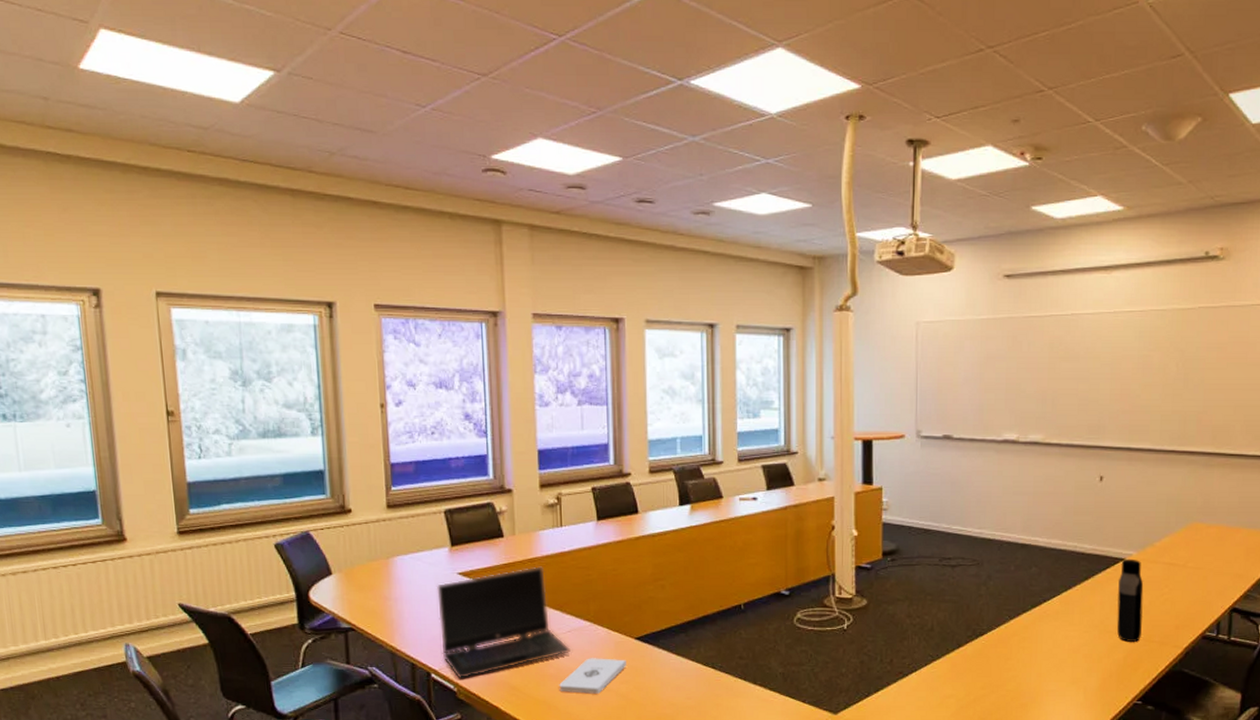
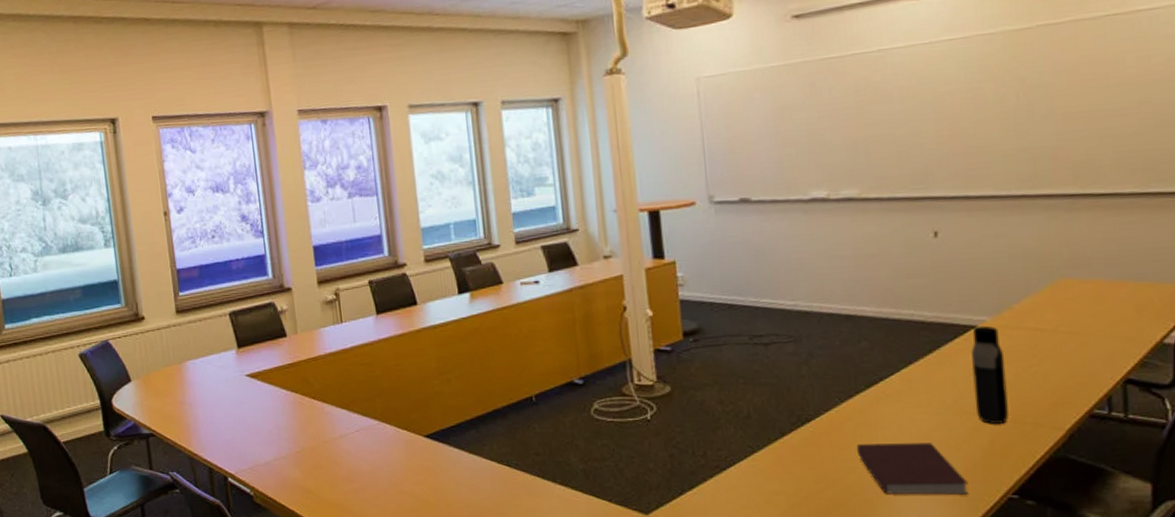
laptop computer: present [437,566,570,679] -> none [227,364,361,483]
notepad: present [559,658,626,694] -> none [352,458,418,496]
notebook: none [1018,656,1105,700] -> present [856,443,969,495]

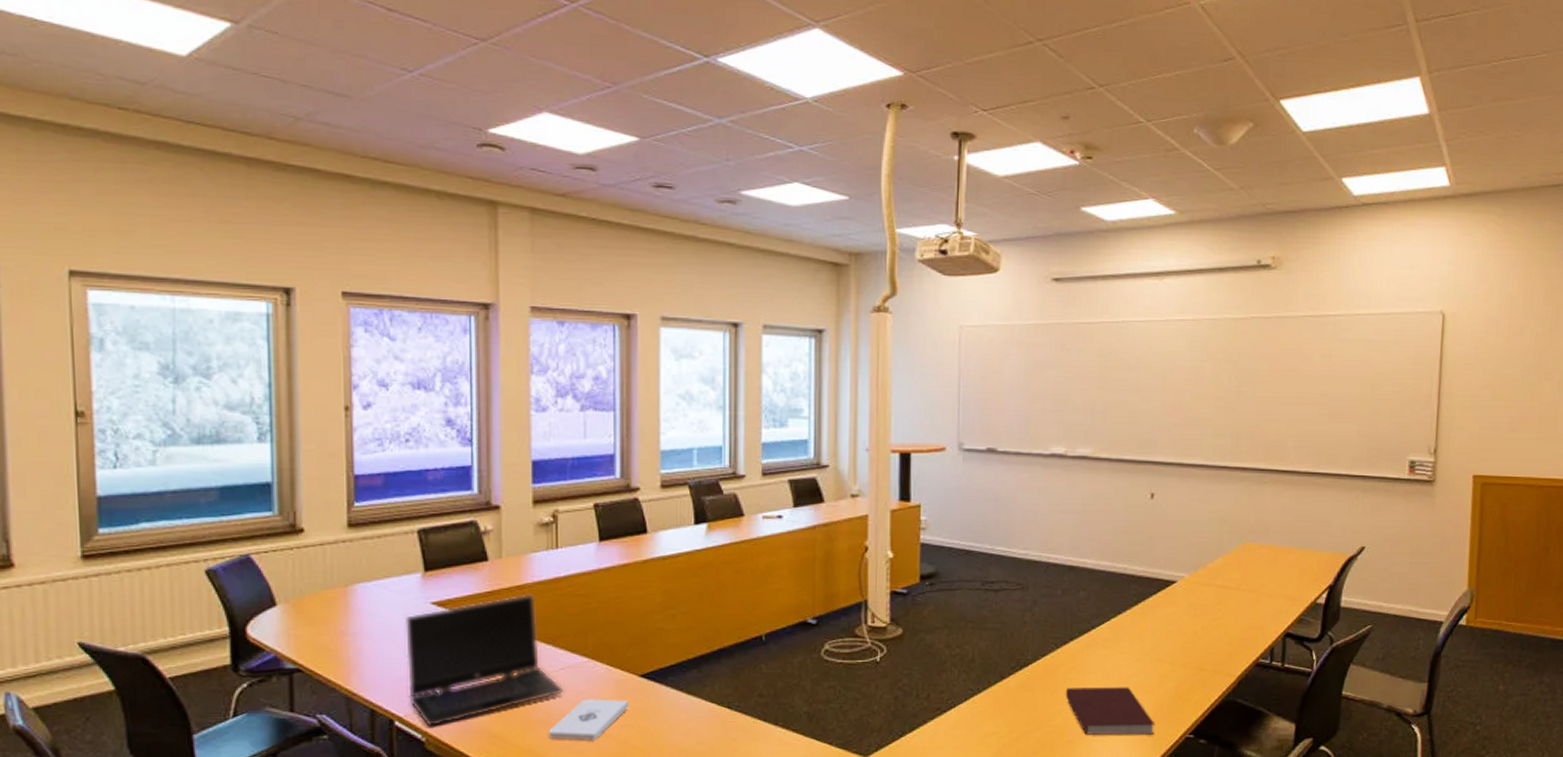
laptop computer: none [227,364,361,483] -> present [405,594,563,727]
notepad: none [352,458,418,496] -> present [549,699,629,741]
water bottle: present [971,325,1009,424] -> none [1168,581,1196,671]

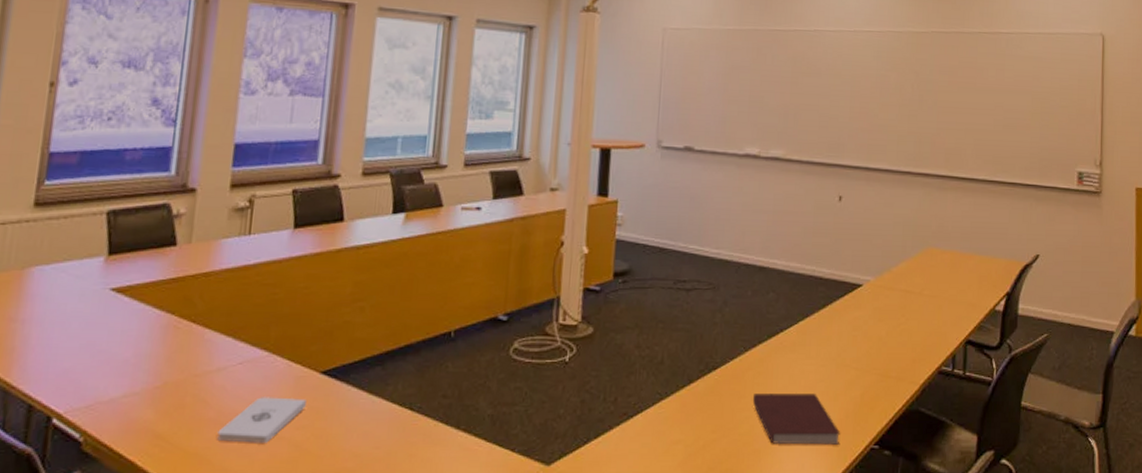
laptop computer: present [405,594,563,727] -> none [72,282,239,426]

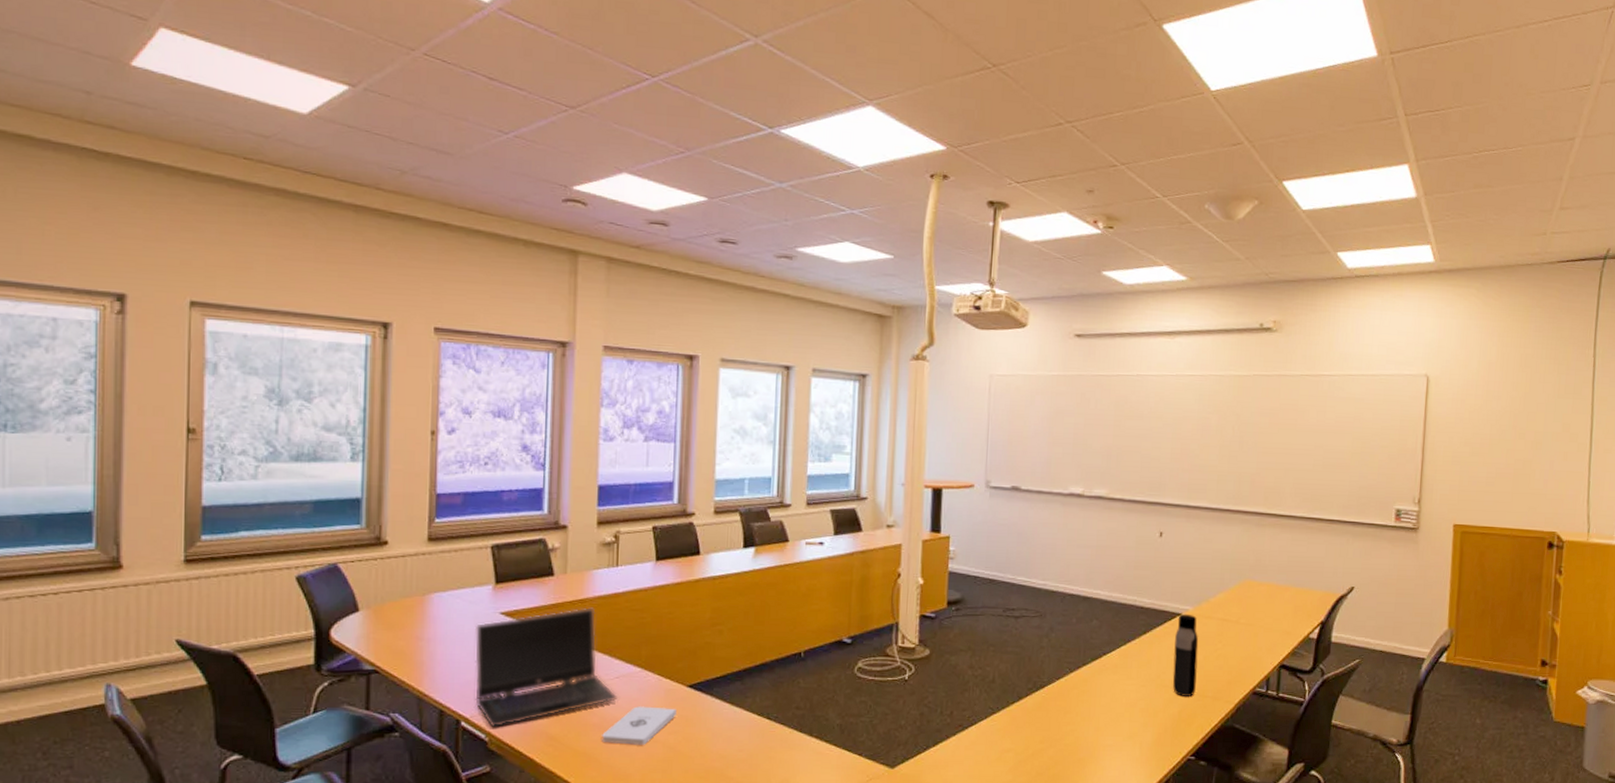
laptop computer: none [72,282,239,426] -> present [475,607,617,728]
notebook: present [752,393,841,445] -> none [1077,709,1160,755]
water bottle: none [854,285,881,377] -> present [1172,613,1199,696]

